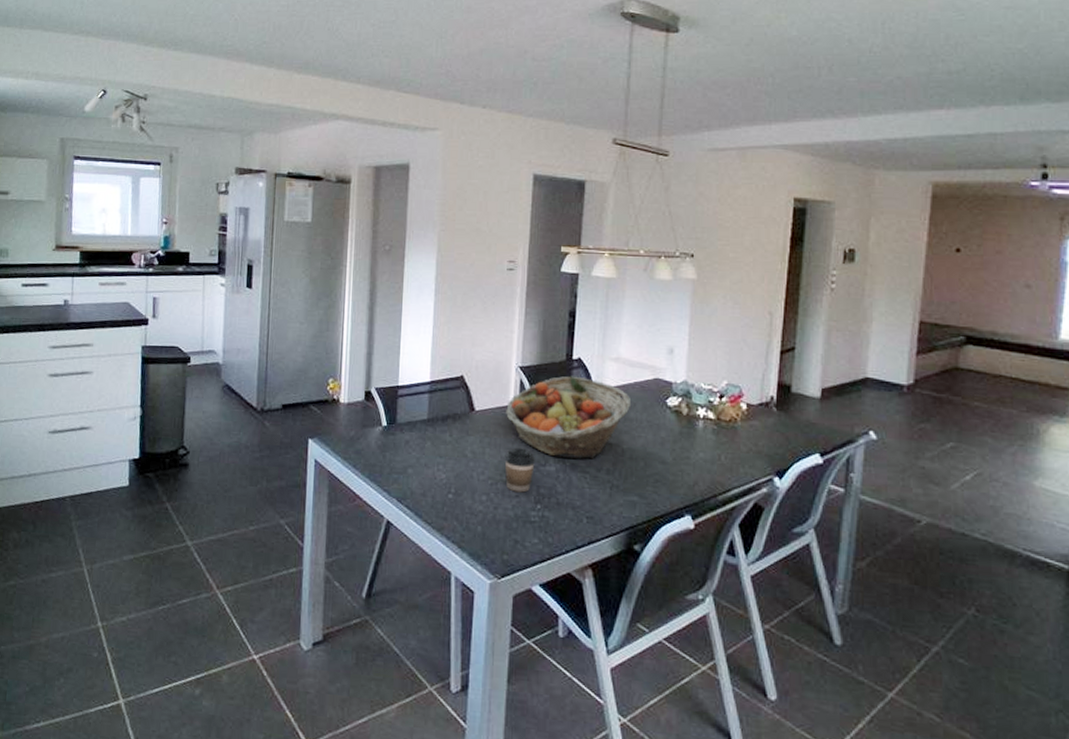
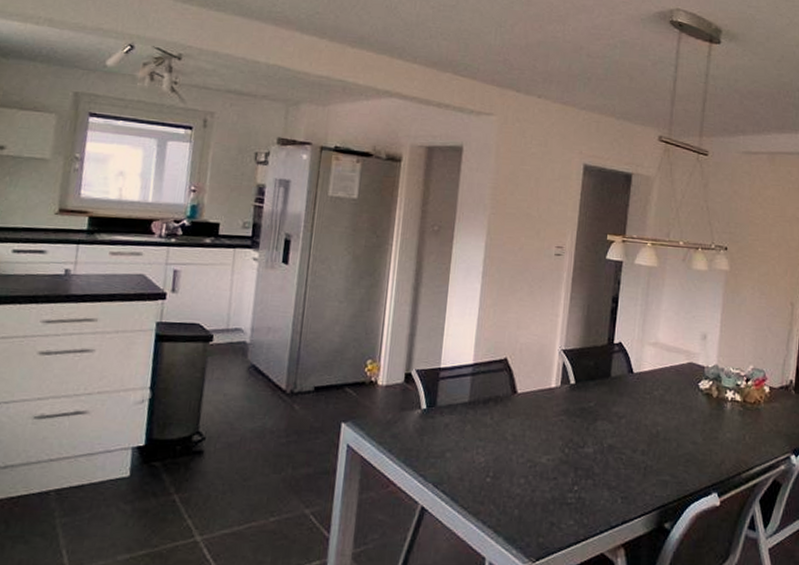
coffee cup: present [504,447,535,493] -> none [544,430,574,475]
fruit basket: present [506,375,632,459] -> none [548,359,667,441]

